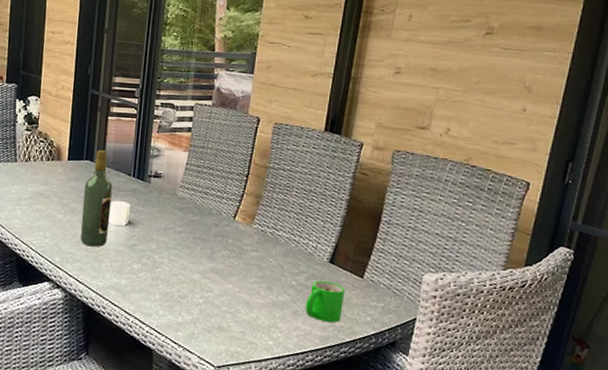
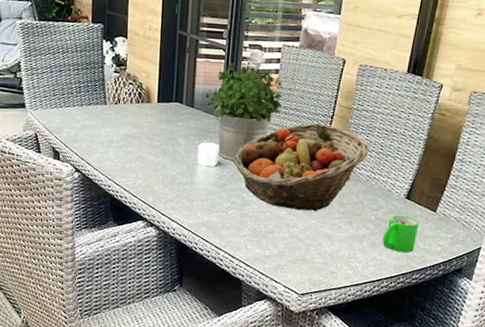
wine bottle: present [80,149,113,247] -> none [172,91,202,187]
potted plant: none [115,120,195,220] -> present [204,62,282,161]
fruit basket: none [144,182,288,275] -> present [233,123,370,211]

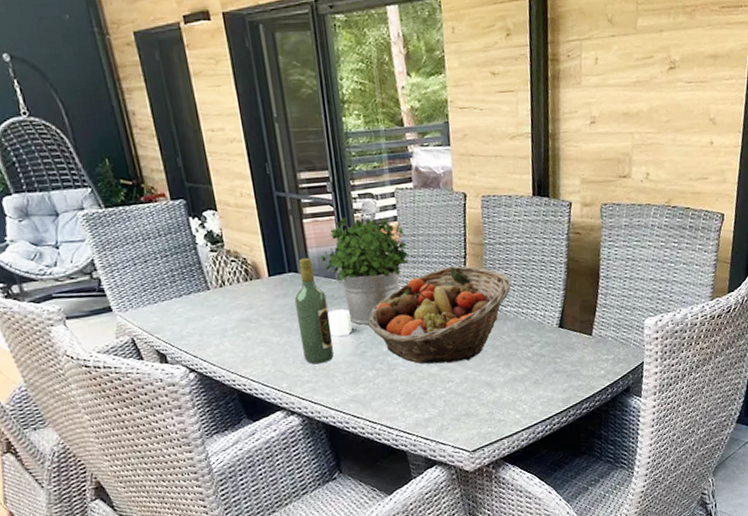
wine bottle: none [172,91,202,187] -> present [294,257,334,364]
mug: present [383,215,419,253] -> none [544,345,578,385]

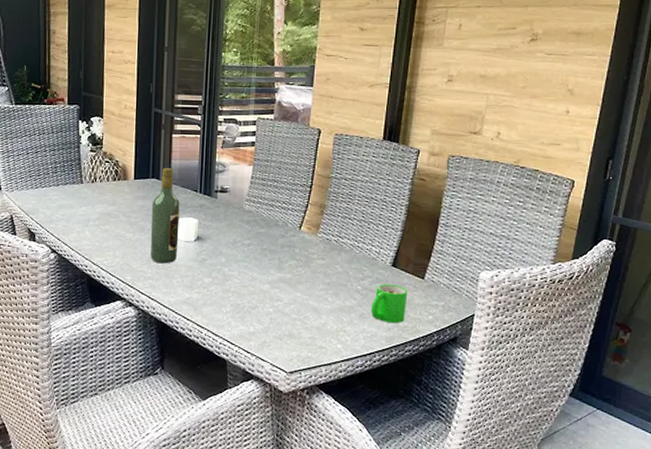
potted plant: present [320,217,409,325] -> none [181,136,259,234]
fruit basket: present [367,266,512,364] -> none [212,193,351,283]
mug: none [544,345,578,385] -> present [371,284,408,324]

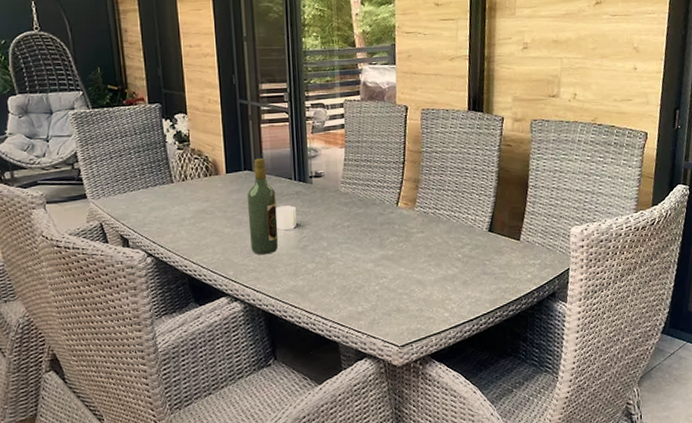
mug: present [371,284,408,324] -> none [473,248,506,287]

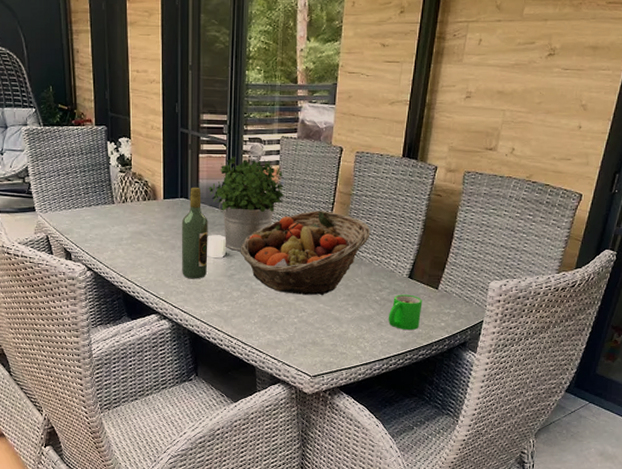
potted plant: none [273,123,352,220] -> present [209,156,284,251]
fruit basket: none [311,170,445,260] -> present [240,210,371,295]
mug: none [473,248,506,287] -> present [389,294,423,331]

